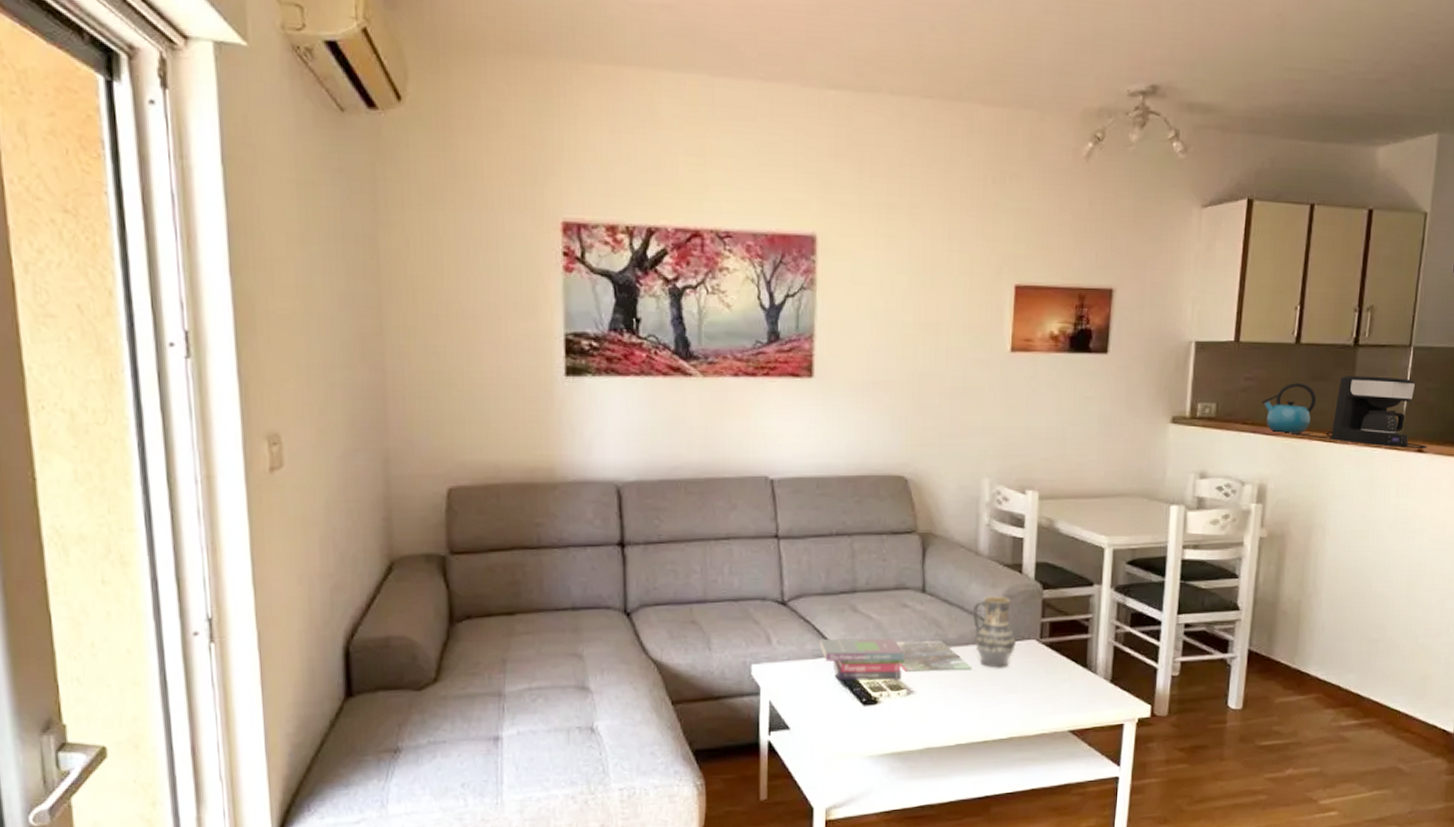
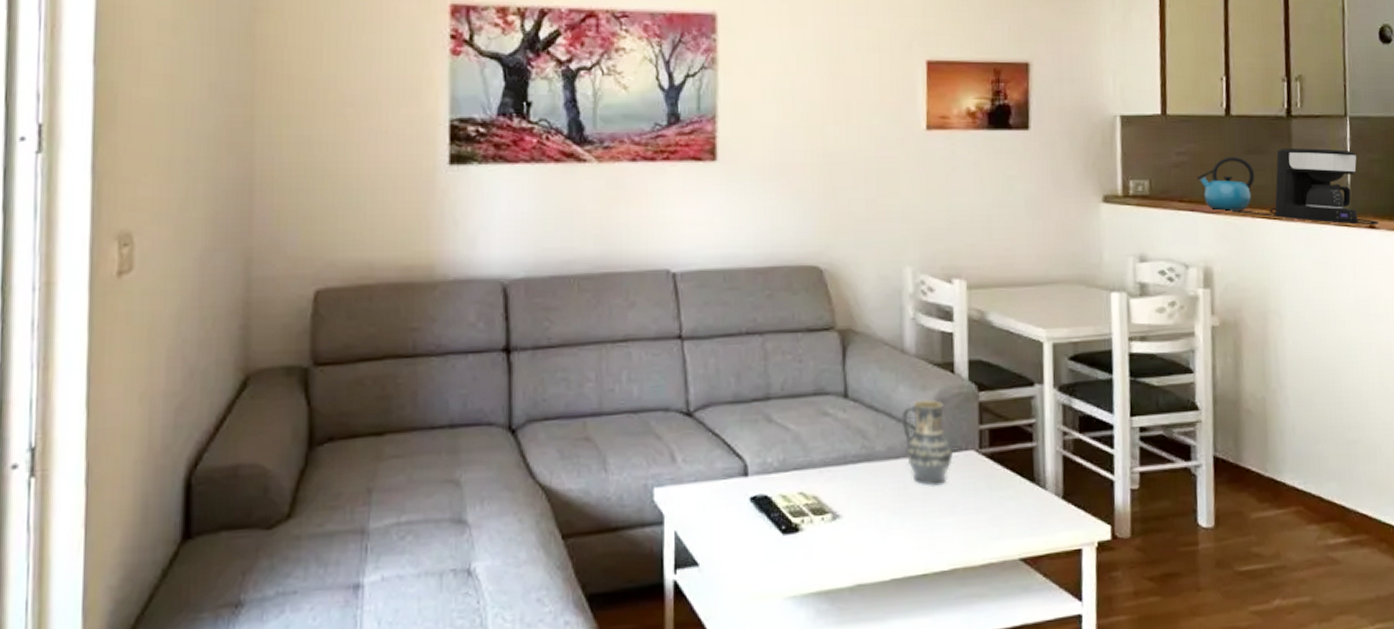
books: present [820,638,905,681] -> none [731,452,828,505]
magazine: present [895,640,972,673] -> none [816,454,905,494]

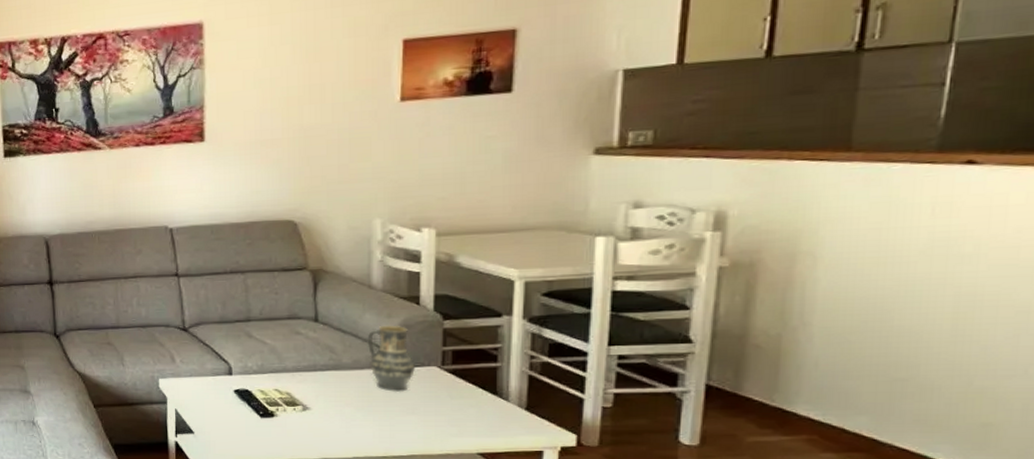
kettle: present [1196,156,1255,212] -> none [716,99,799,155]
coffee maker: present [1230,148,1379,225] -> none [759,80,983,161]

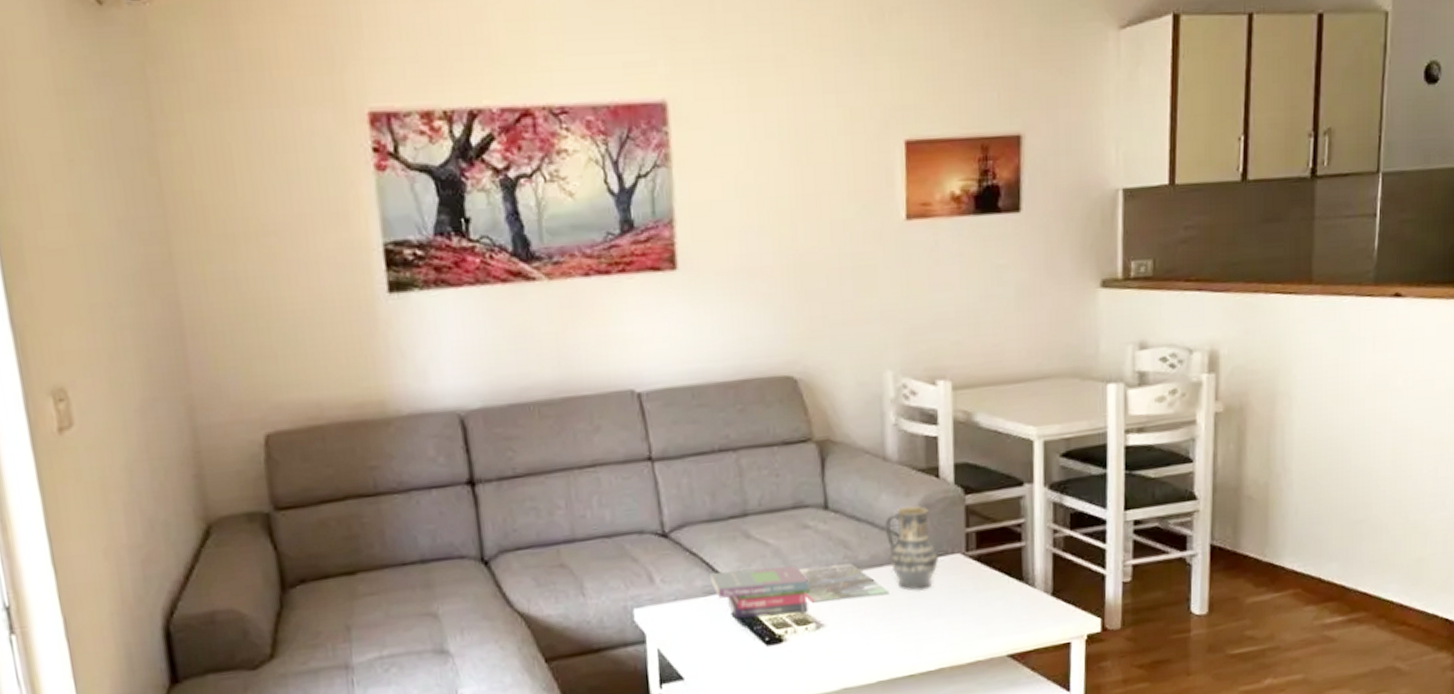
books: none [218,359,299,397] -> present [710,565,810,619]
magazine: none [290,363,368,392] -> present [798,563,890,604]

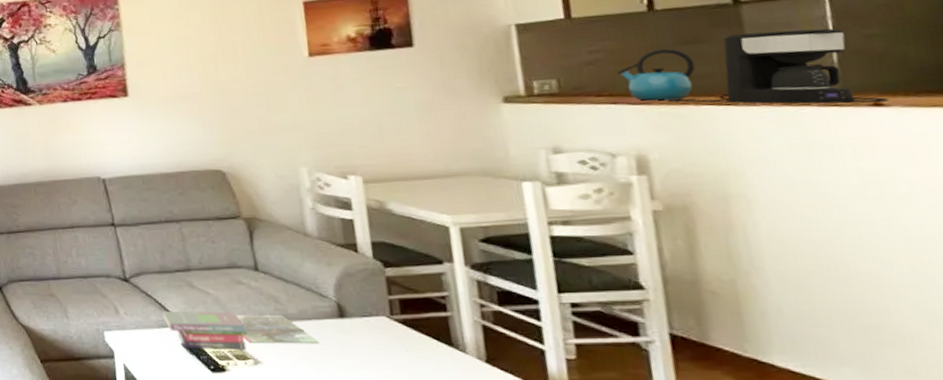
vase: present [884,505,940,592] -> none [310,273,365,345]
kettle: none [1205,226,1271,288] -> present [616,48,696,102]
coffee maker: none [1242,211,1406,294] -> present [665,28,889,105]

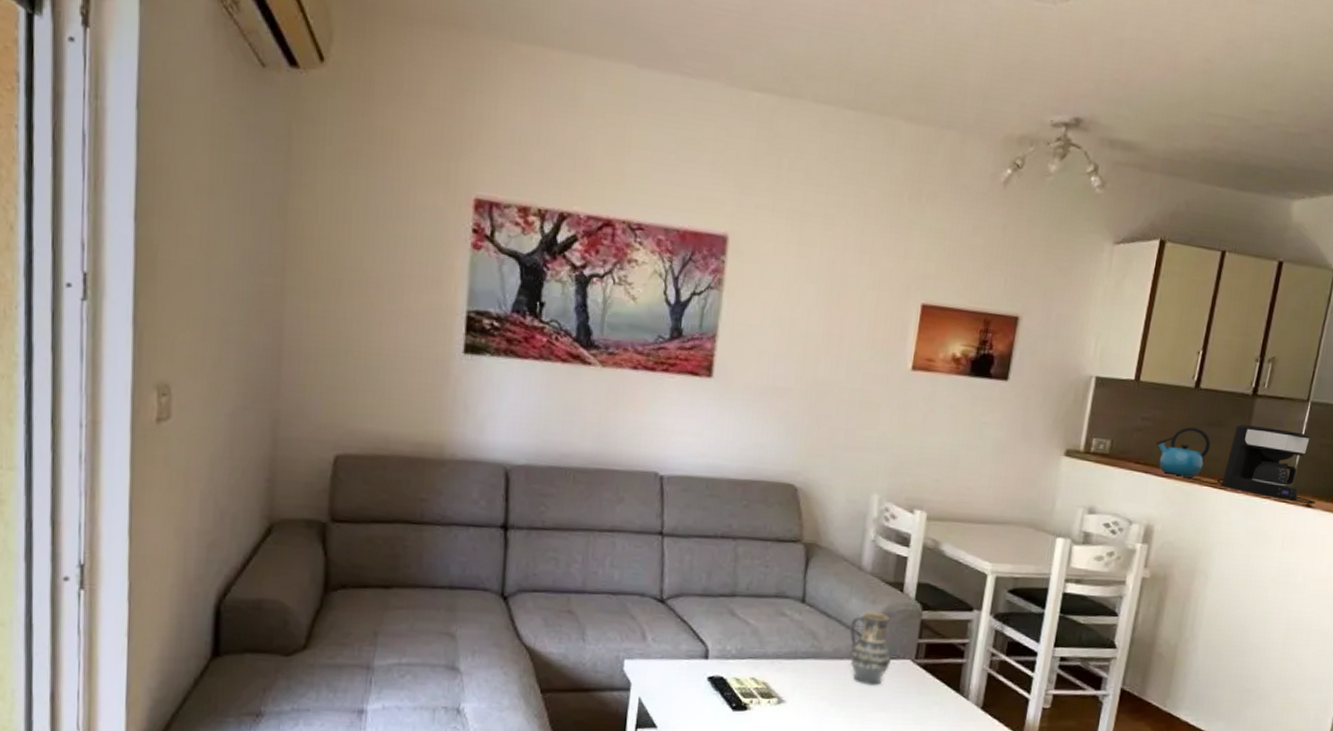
books: present [162,310,247,351] -> none [694,639,779,688]
magazine: present [235,314,320,344] -> none [770,649,845,685]
vase: none [310,273,365,345] -> present [849,611,892,687]

